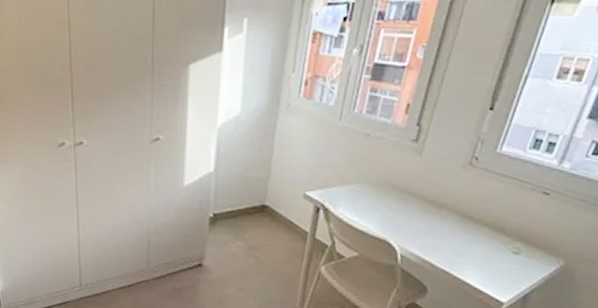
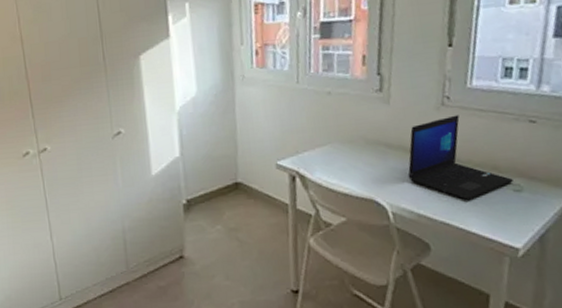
laptop: none [422,176,515,255] -> present [408,114,513,201]

